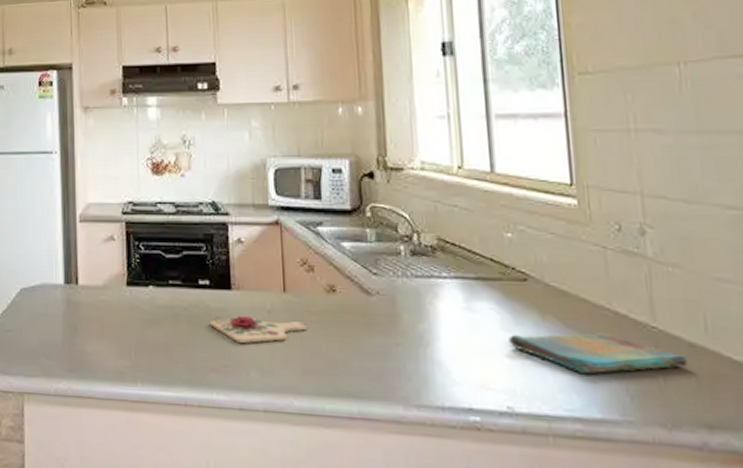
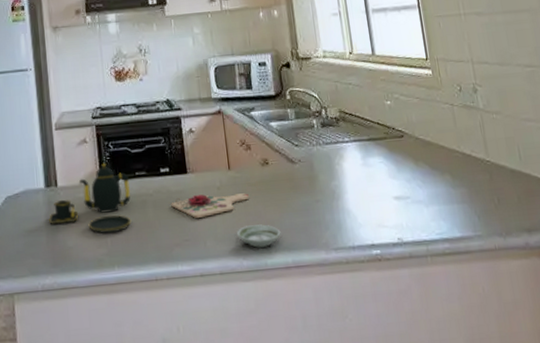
teapot: none [67,265,162,344] -> present [49,163,131,234]
saucer: none [287,360,346,389] -> present [236,224,281,248]
dish towel: present [509,333,688,374] -> none [394,170,512,204]

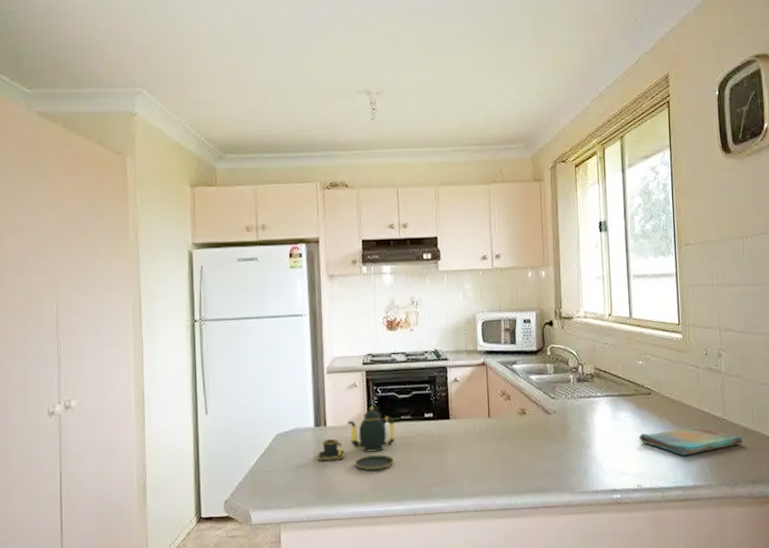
cutting board: present [171,193,250,218] -> none [433,439,506,460]
saucer: present [236,224,281,248] -> none [491,468,532,489]
dish towel: none [394,170,512,204] -> present [639,426,743,456]

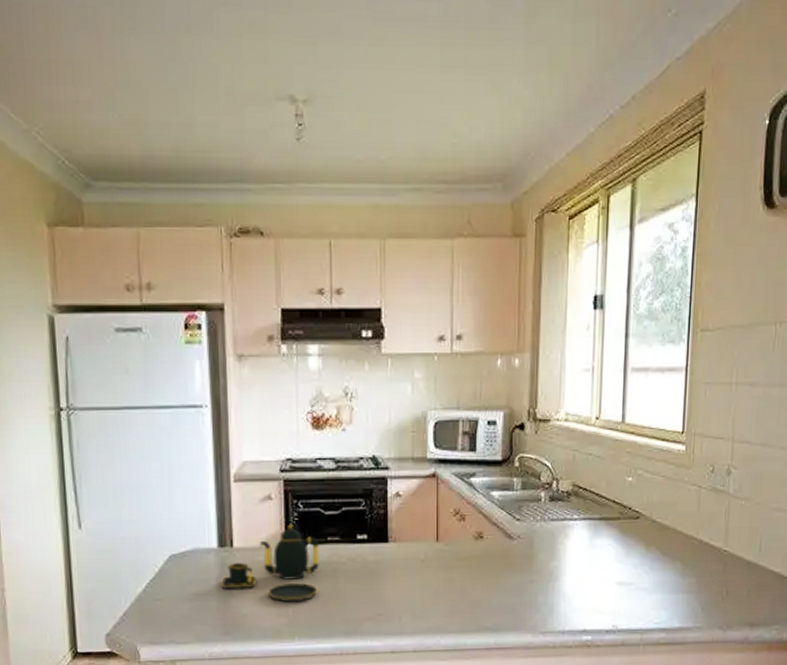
dish towel: present [639,426,743,456] -> none [620,558,745,593]

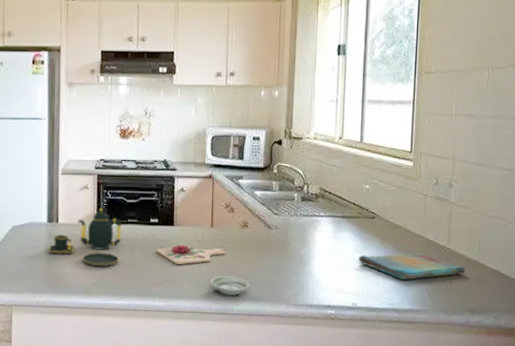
cutting board: none [366,567,457,592] -> present [156,245,227,264]
saucer: none [436,602,486,627] -> present [210,276,249,296]
dish towel: none [620,558,745,593] -> present [359,253,466,280]

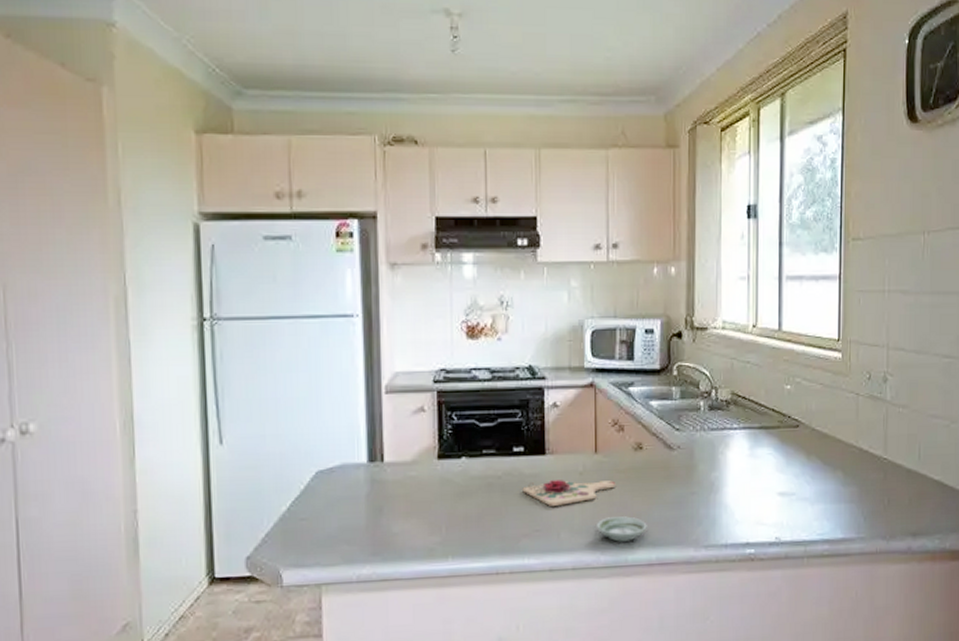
teapot: present [48,208,122,267] -> none [371,437,475,519]
dish towel: present [359,253,466,280] -> none [781,467,905,503]

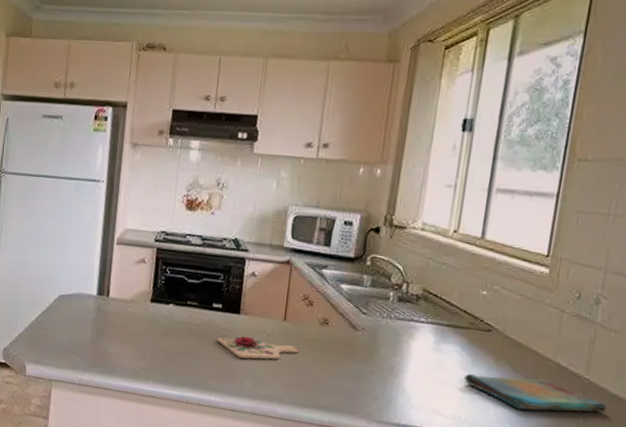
saucer: present [596,516,647,542] -> none [276,376,324,402]
dish towel: none [781,467,905,503] -> present [464,374,607,412]

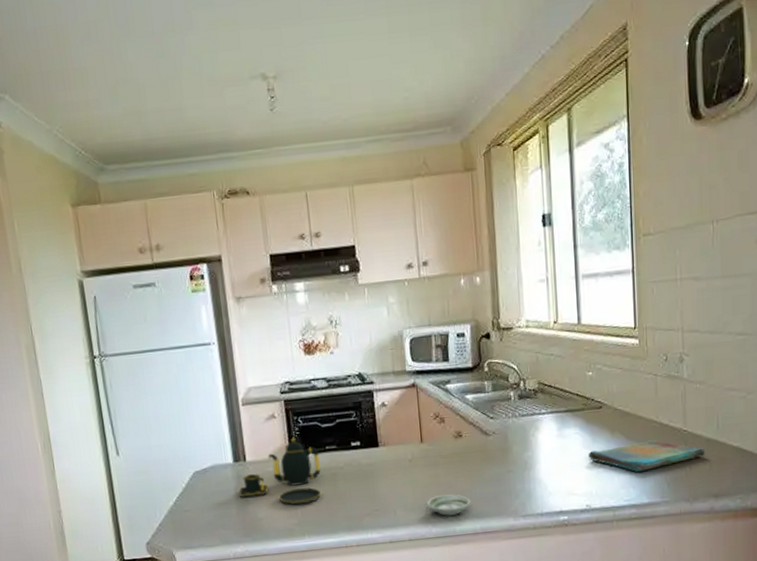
teapot: none [95,285,180,352] -> present [238,438,322,505]
cutting board: present [216,335,300,360] -> none [361,465,442,489]
saucer: none [276,376,324,402] -> present [426,494,471,516]

